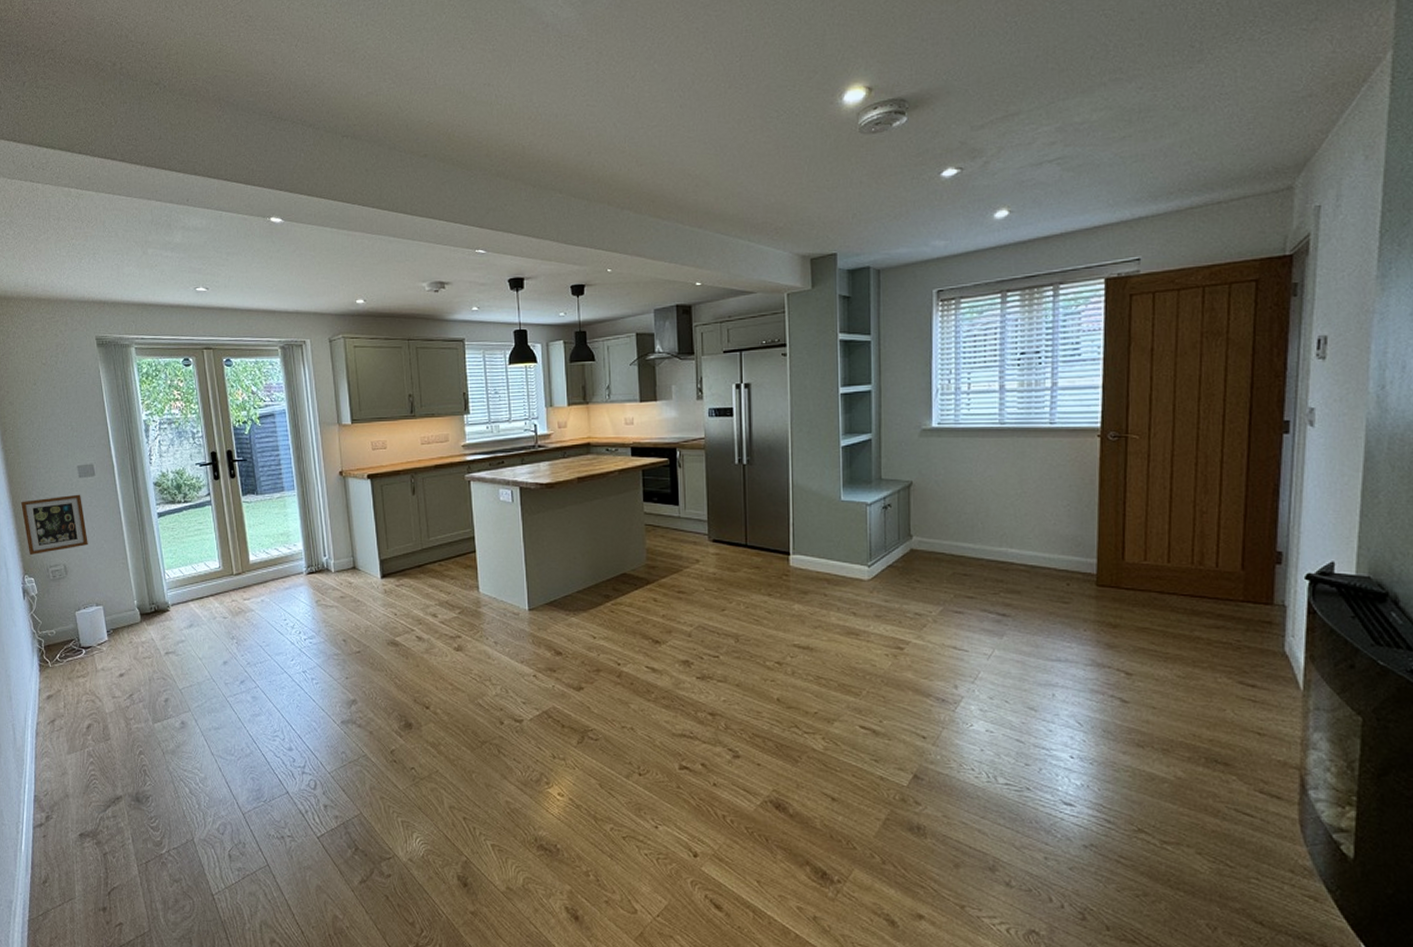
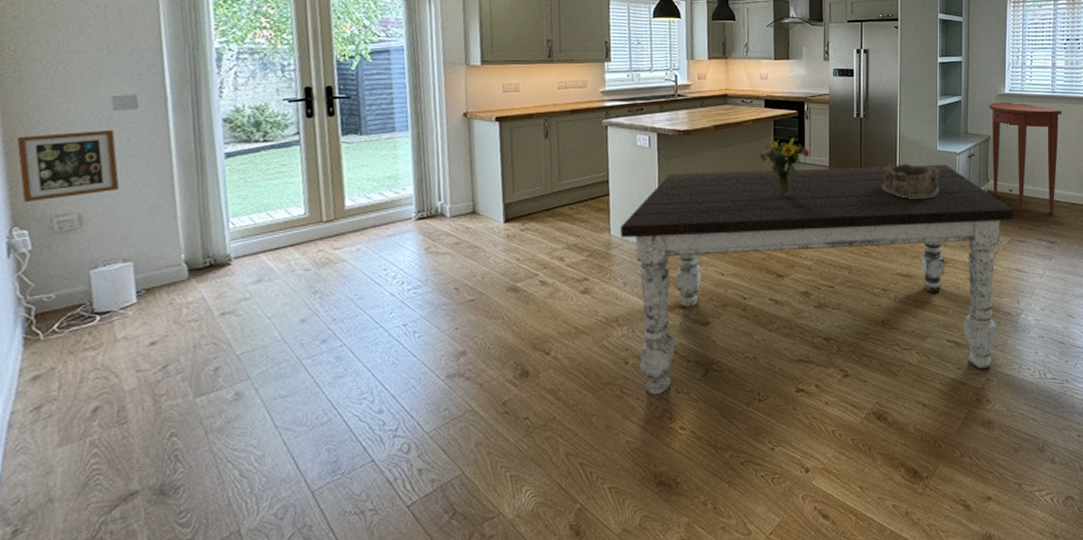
dining table: none [488,518,947,764] -> present [620,165,1014,395]
bouquet: none [628,488,684,555] -> present [759,137,810,197]
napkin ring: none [772,515,845,560] -> present [882,162,939,200]
console table: none [910,438,1015,578] -> present [989,101,1062,213]

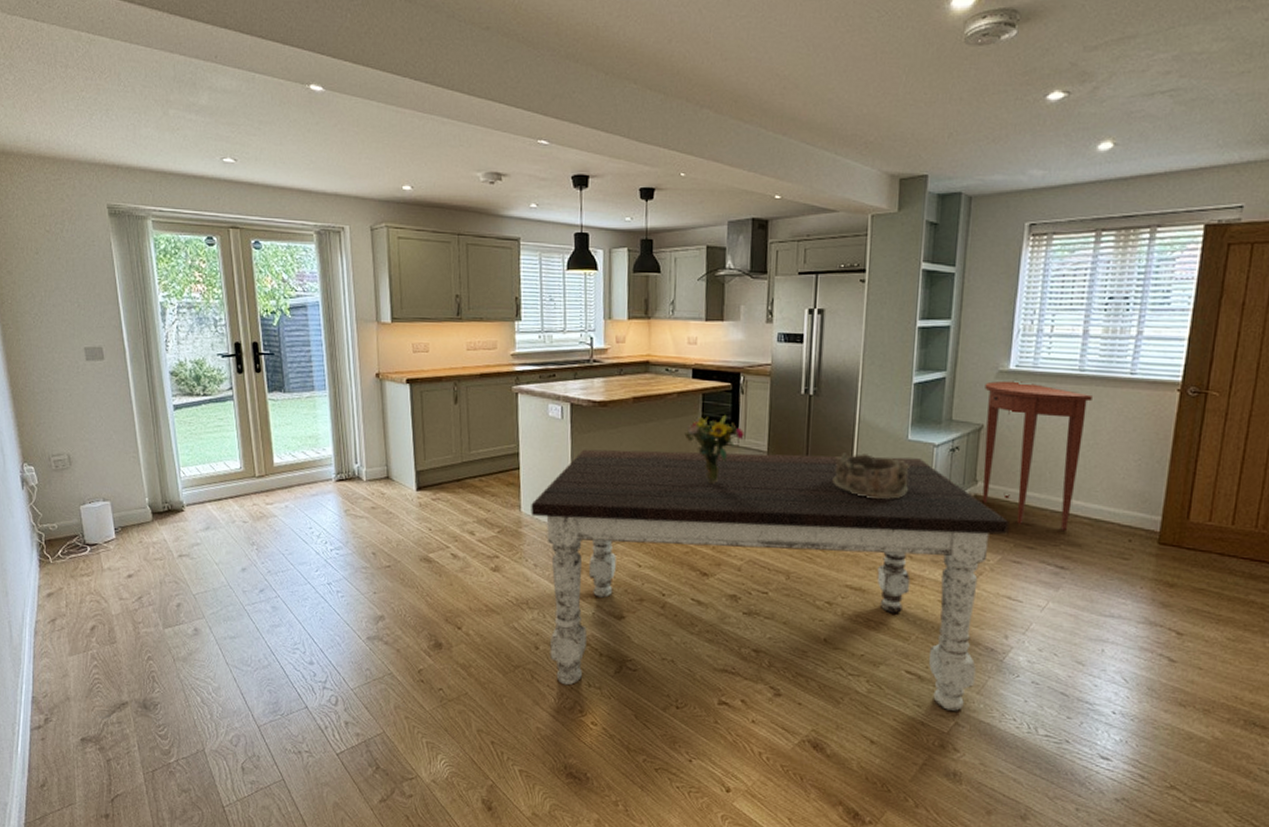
picture frame: present [17,129,119,203] -> none [20,378,95,443]

